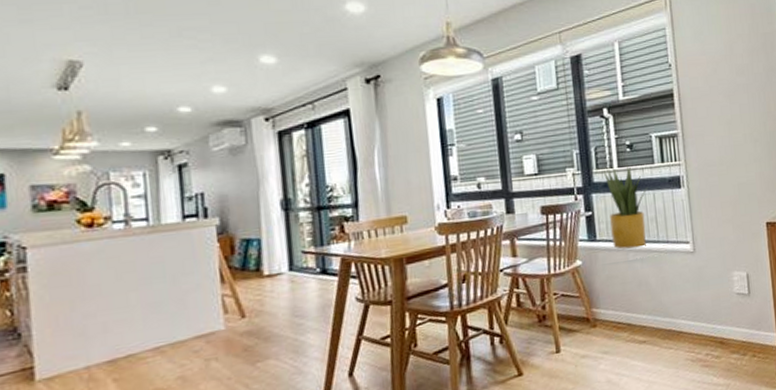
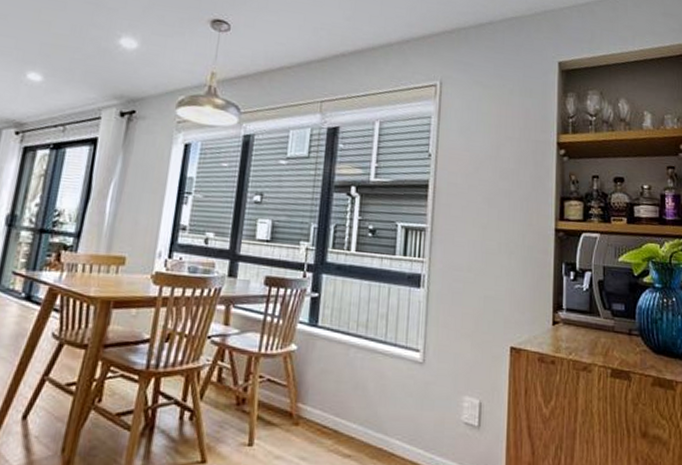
planter: present [604,164,647,249] -> none [334,250,383,344]

